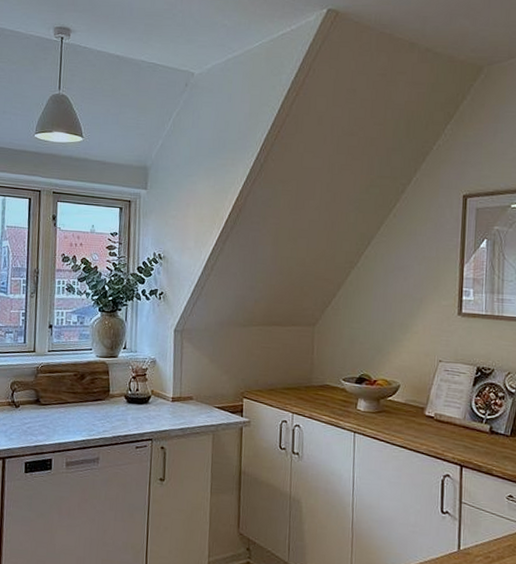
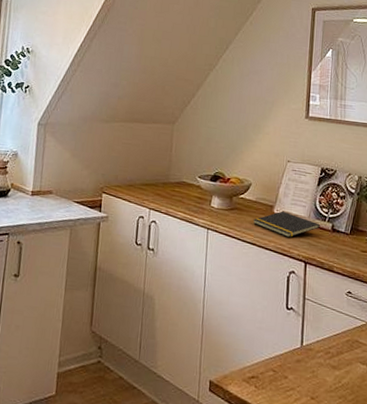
notepad: none [402,413,477,440] -> present [253,211,320,237]

